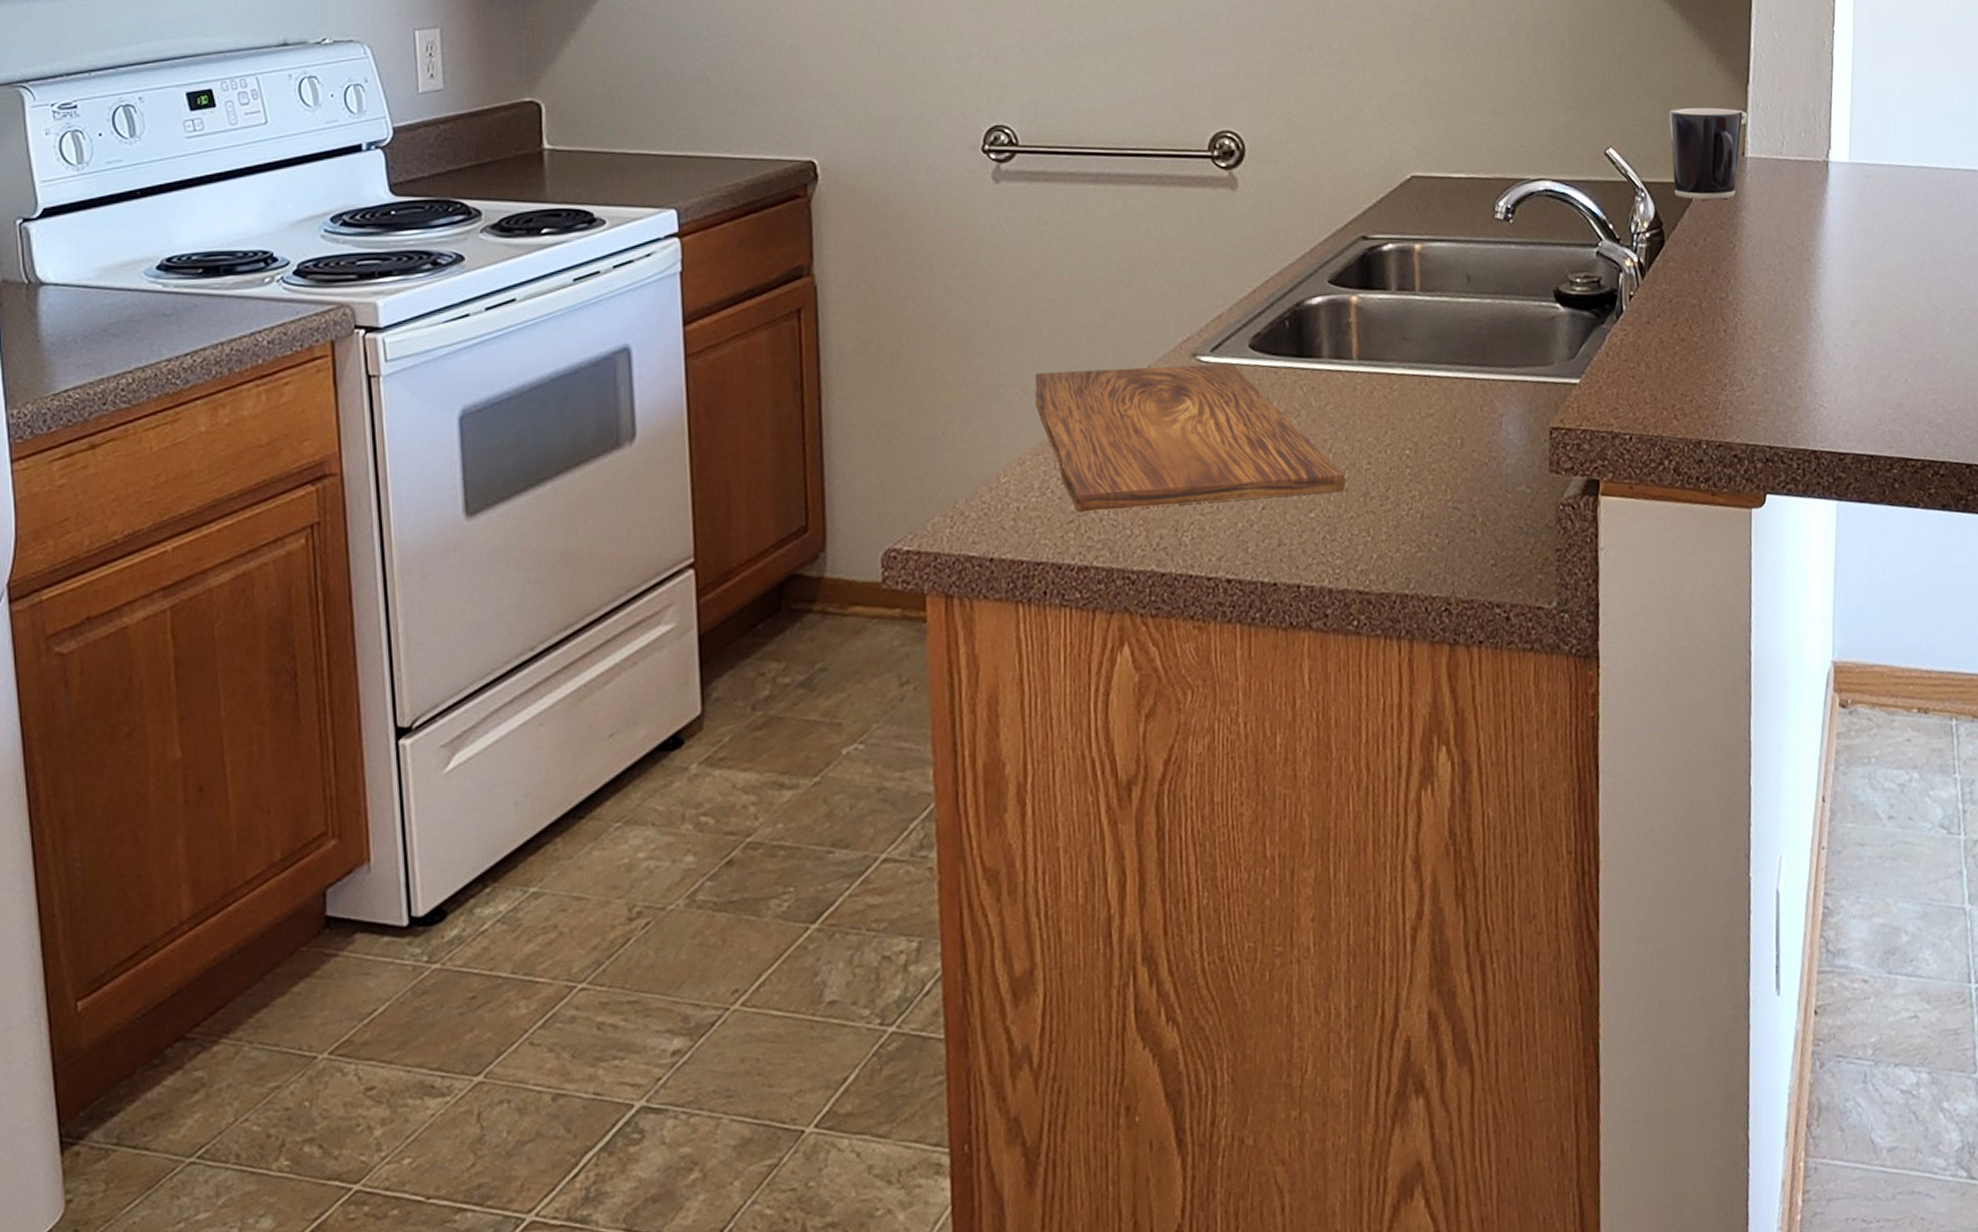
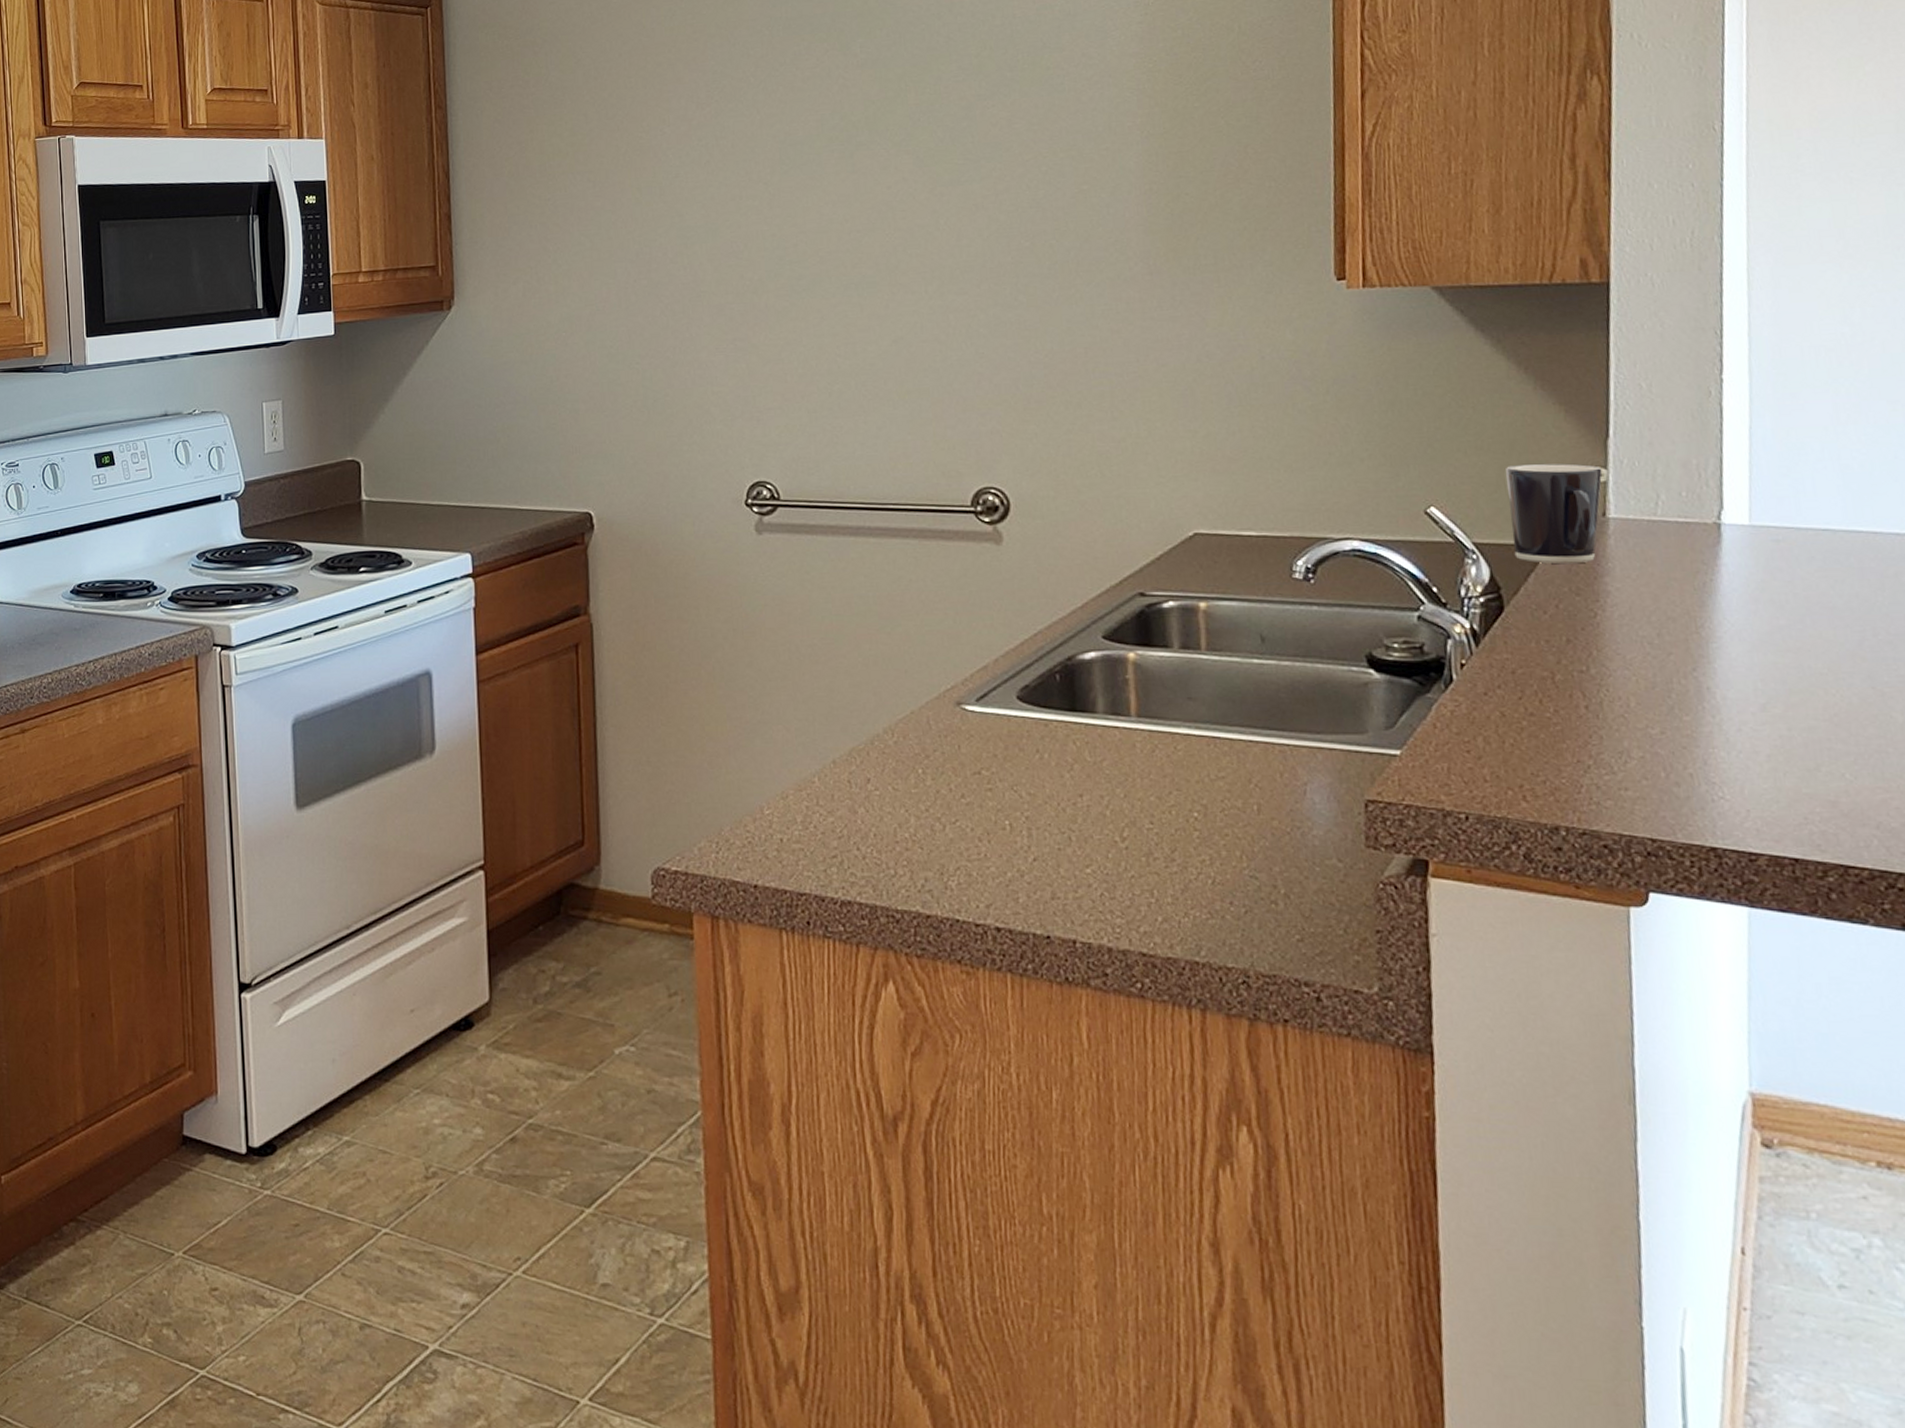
cutting board: present [1035,363,1346,513] -> none [797,712,1125,849]

